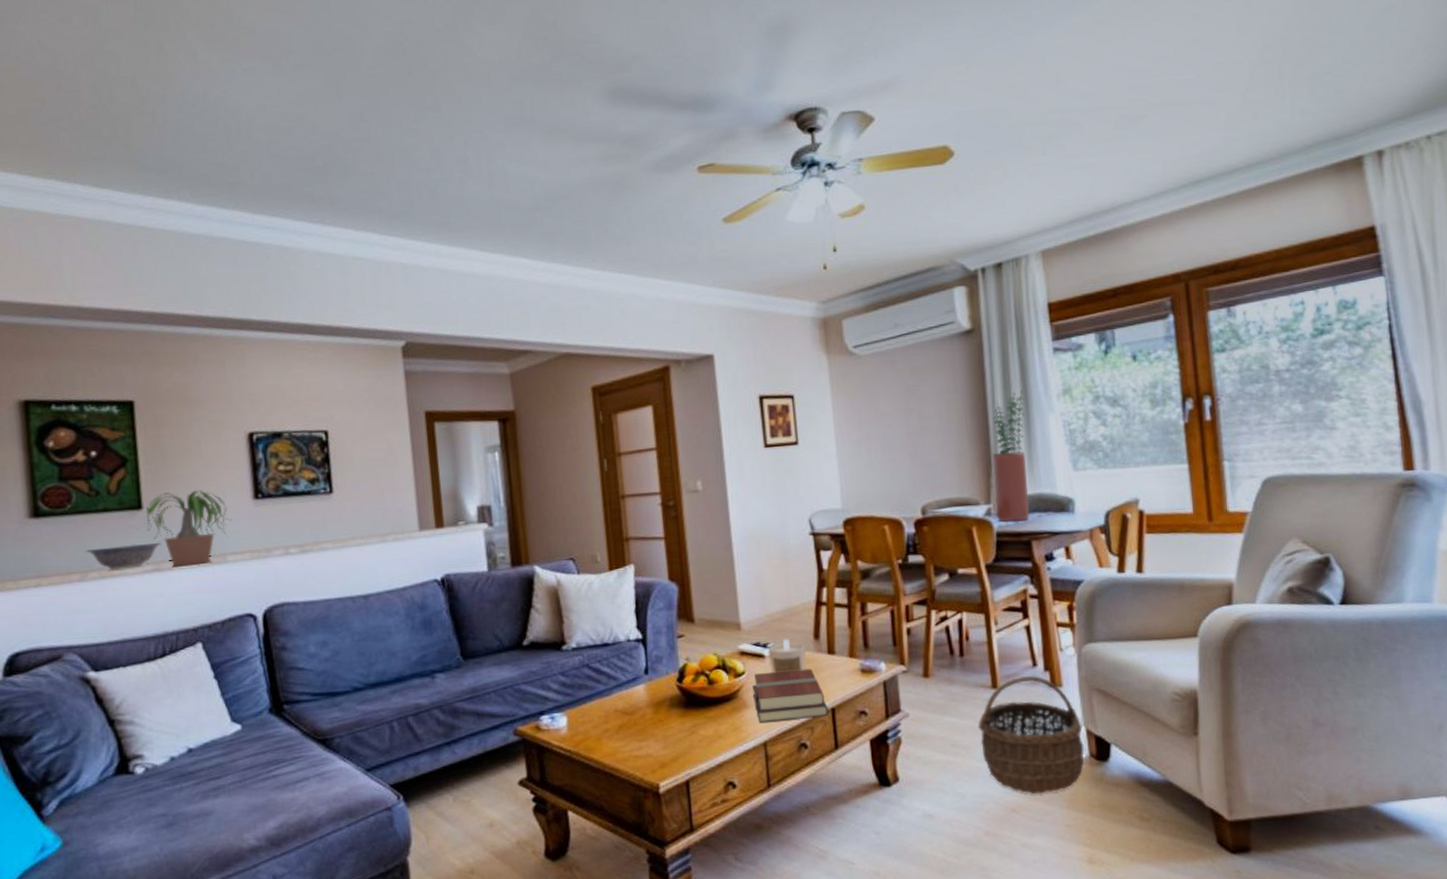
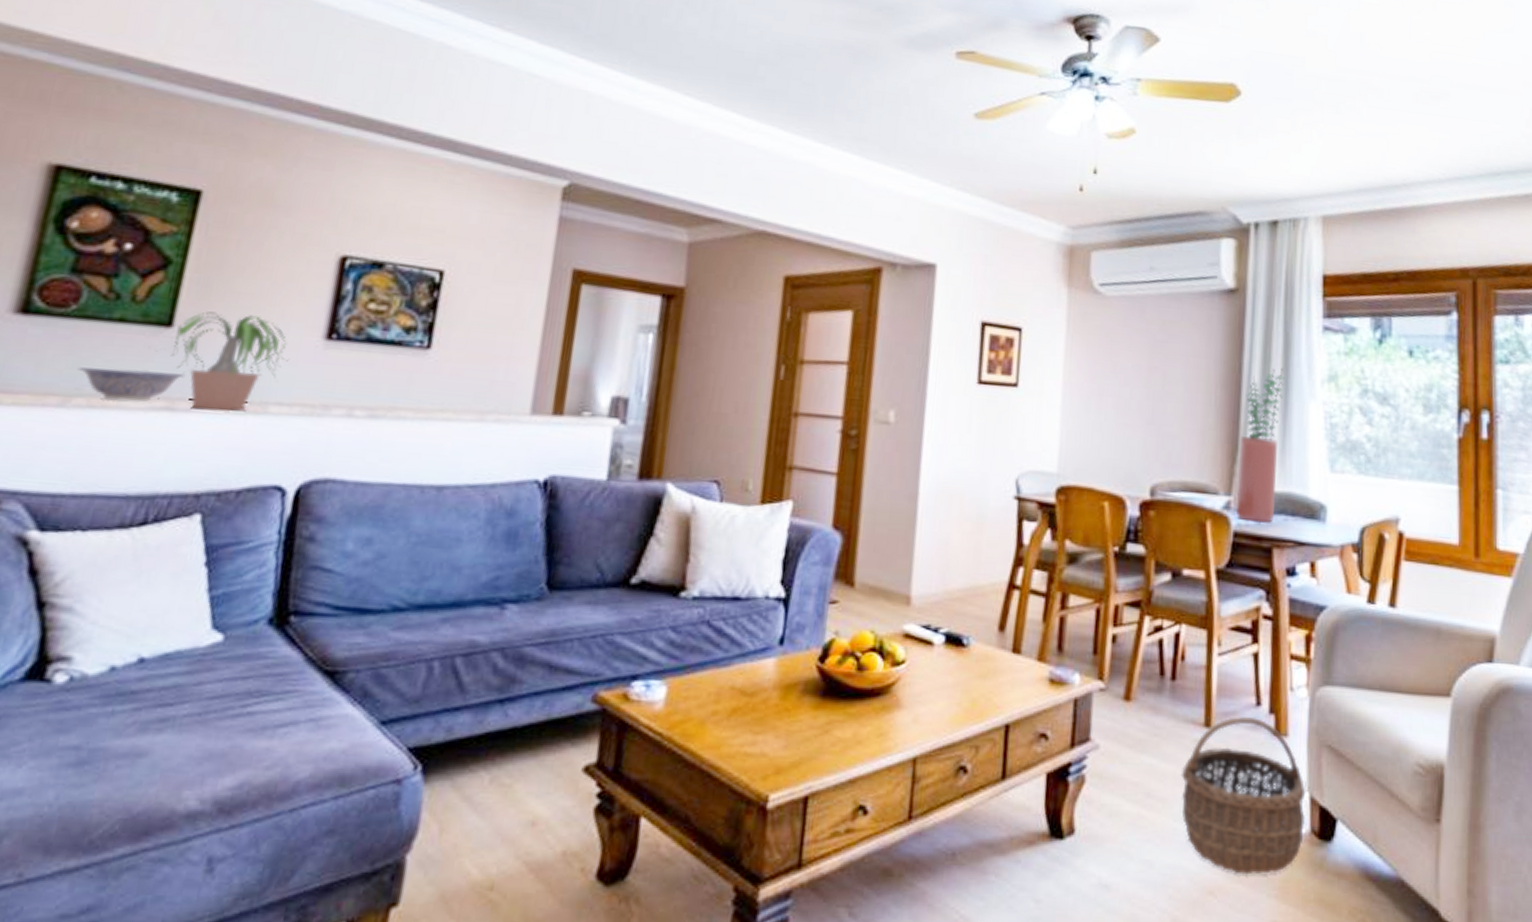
books: present [753,668,829,724] -> none [910,664,1002,735]
candle: present [768,638,806,673] -> none [938,624,986,669]

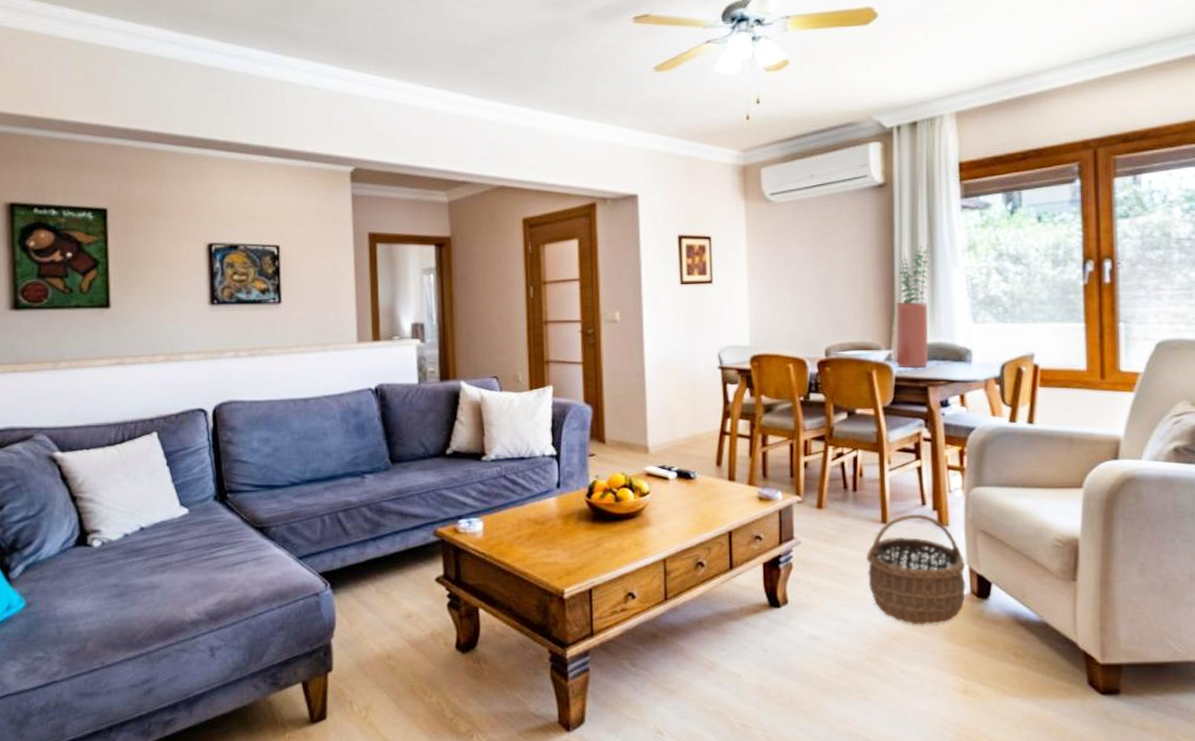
decorative bowl: present [77,367,186,403] -> none [58,339,126,363]
potted plant: present [156,311,290,411] -> none [104,293,190,362]

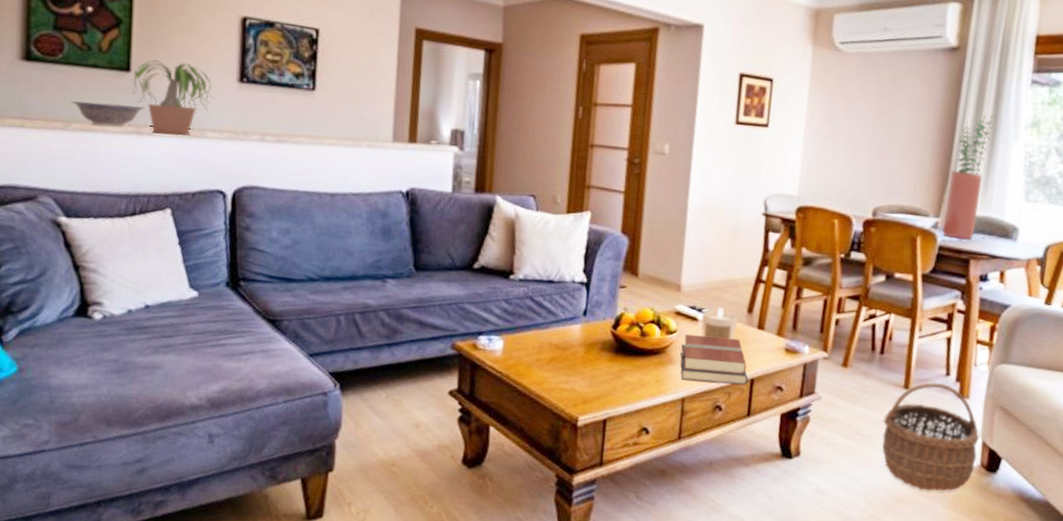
decorative bowl: none [58,339,126,363] -> present [71,101,145,128]
potted plant: none [104,293,190,362] -> present [122,60,216,136]
books: none [656,493,726,541] -> present [680,334,748,385]
candle: none [672,463,707,495] -> present [701,306,738,340]

